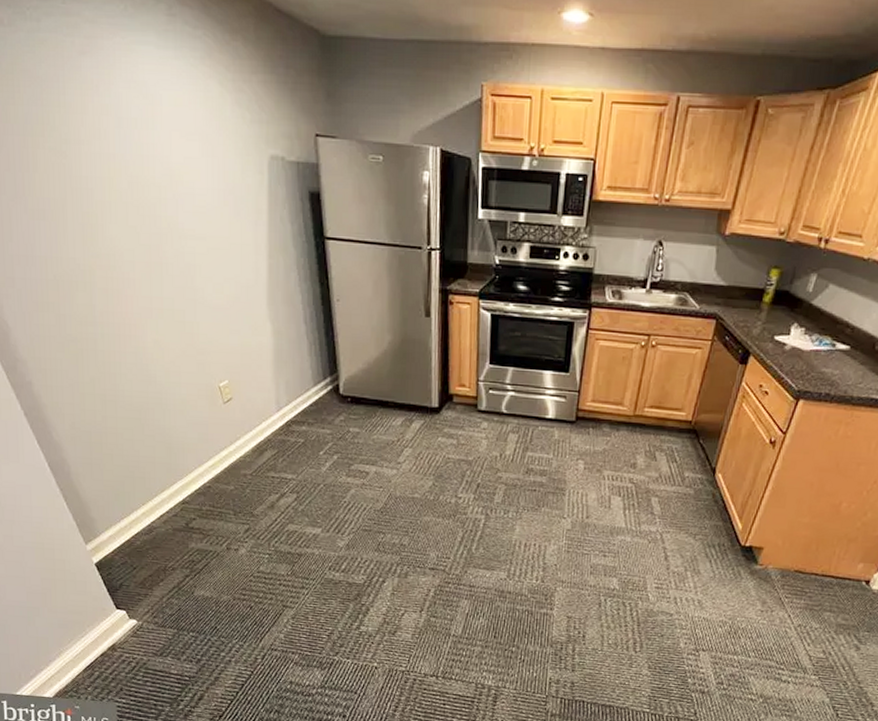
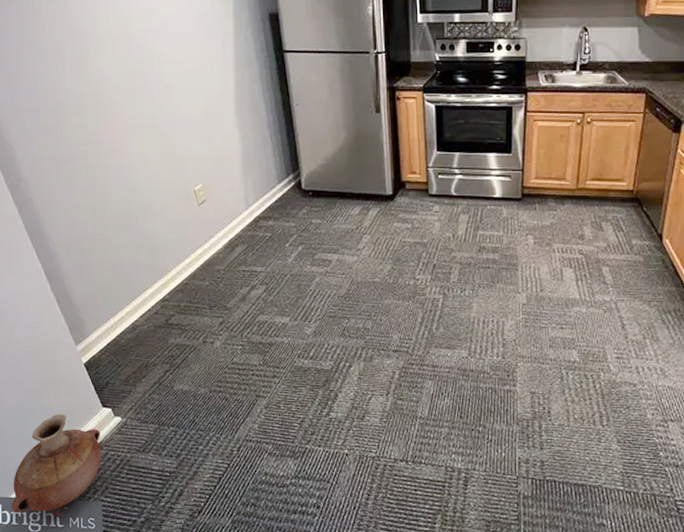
vase: none [17,613,116,710] -> present [11,413,102,513]

